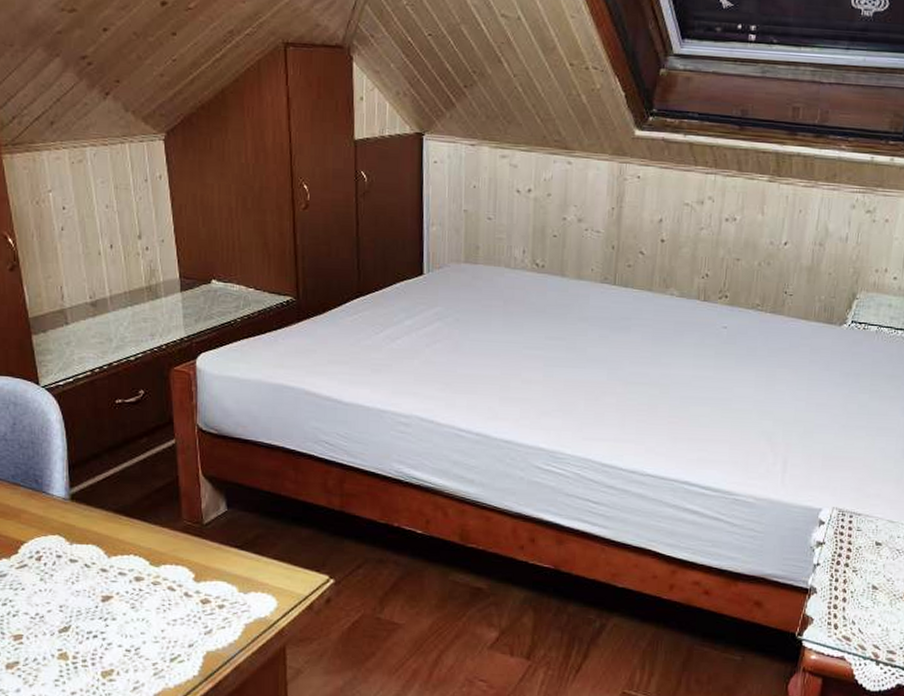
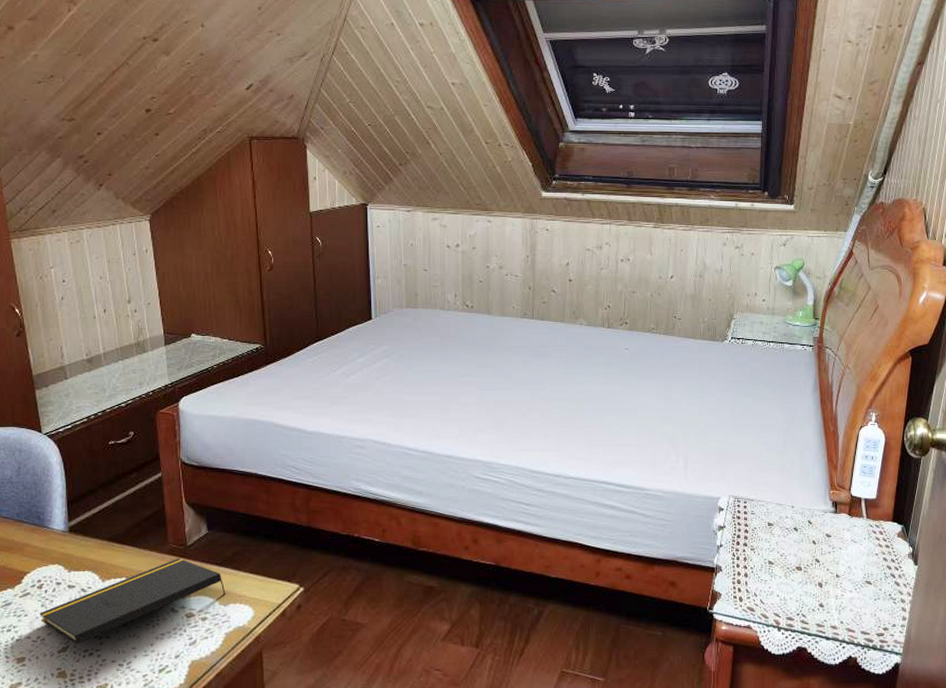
notepad: none [38,536,246,624] -> present [39,557,226,644]

